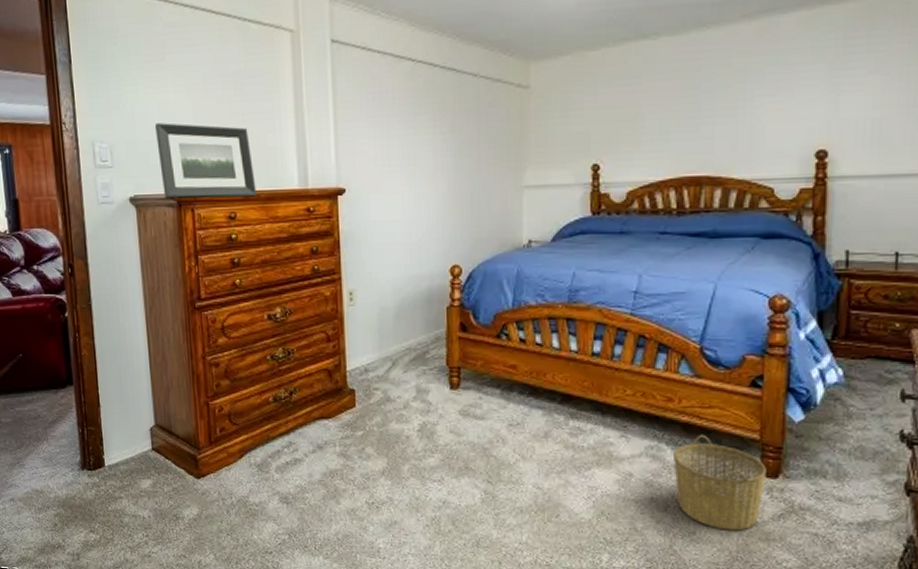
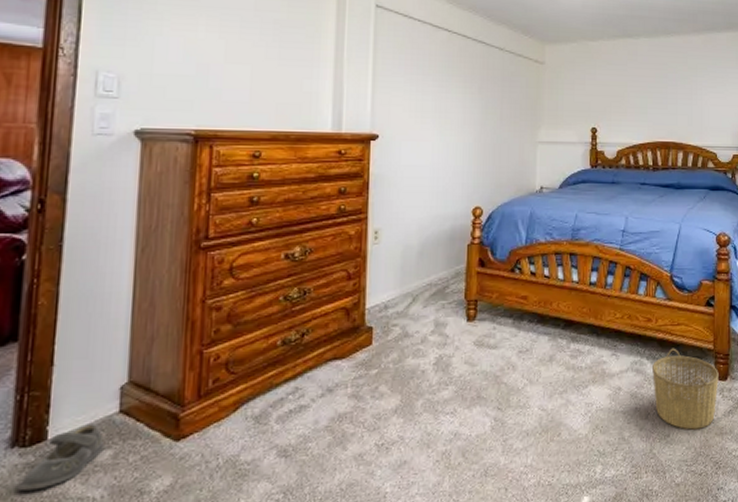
mary jane shoe: none [91,457,146,505] -> present [18,424,106,492]
picture frame: present [154,123,256,199] -> none [177,59,286,137]

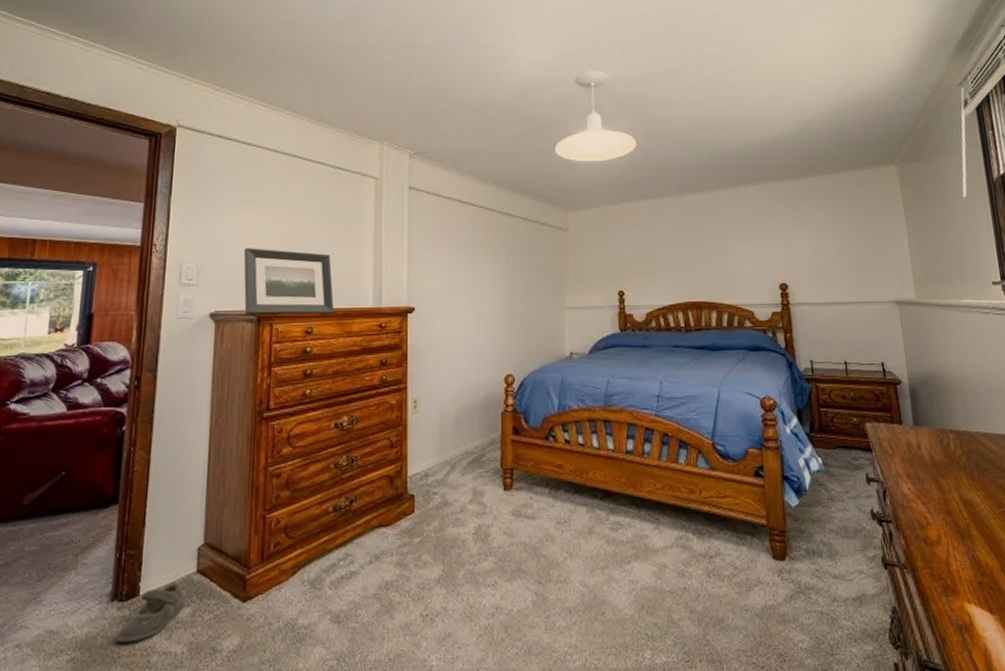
picture frame: none [177,59,286,137] -> present [243,248,334,315]
basket: present [651,348,719,430] -> none [698,522,776,616]

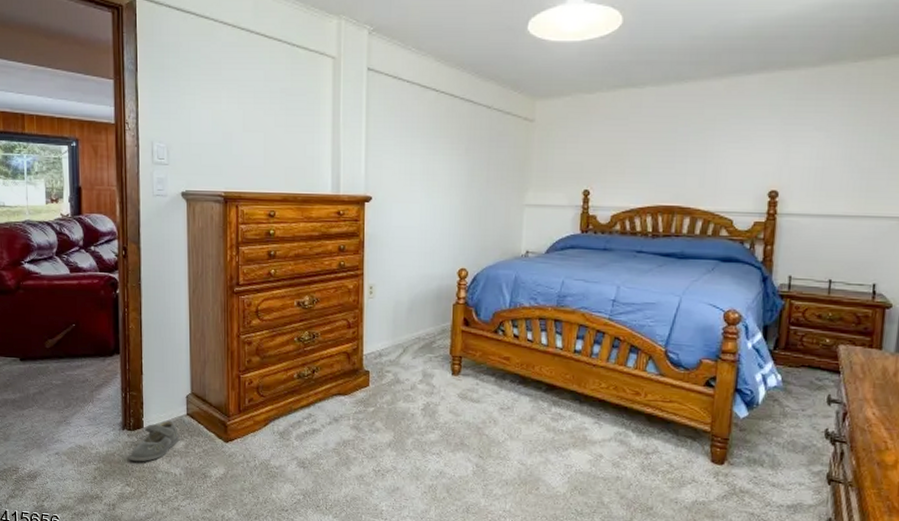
picture frame: present [243,248,334,315] -> none [208,129,294,199]

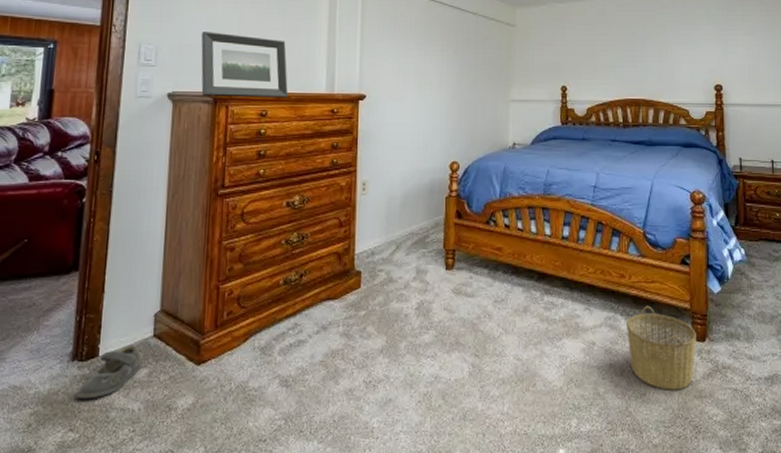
picture frame: none [208,129,294,199] -> present [201,32,288,98]
basket: none [637,424,714,508] -> present [625,305,696,390]

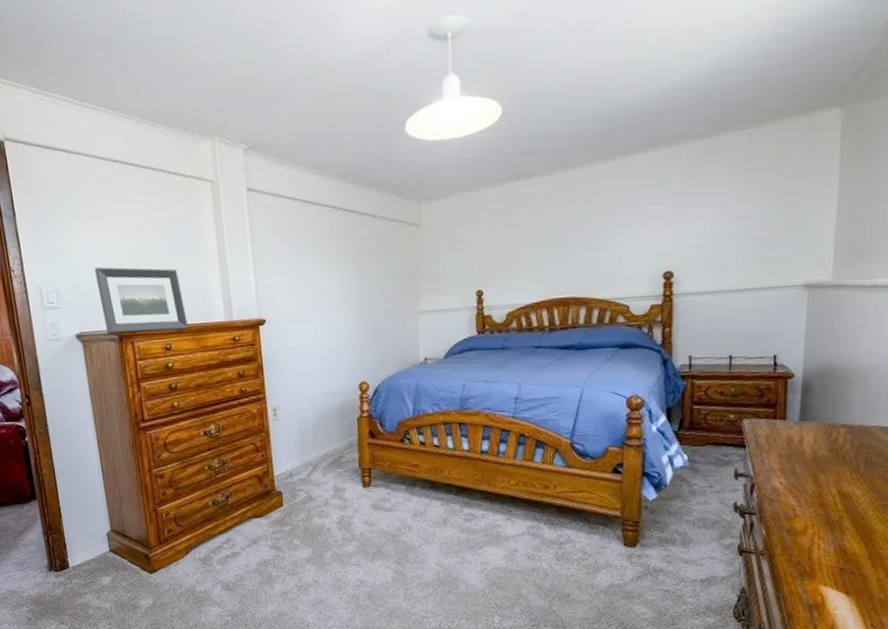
mary jane shoe: present [76,345,143,399] -> none [59,558,106,600]
basket: present [625,305,696,390] -> none [549,514,627,592]

